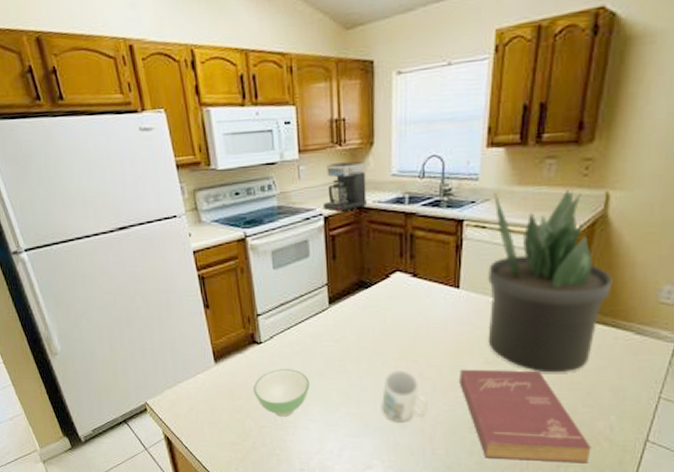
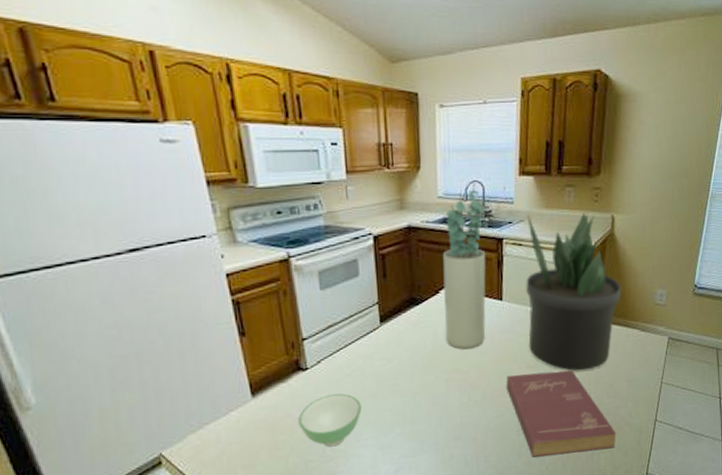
coffee maker: present [324,161,367,212] -> none [373,183,415,231]
mug: present [380,370,428,423] -> none [434,382,479,435]
vase: none [394,157,443,337] -> present [442,182,486,350]

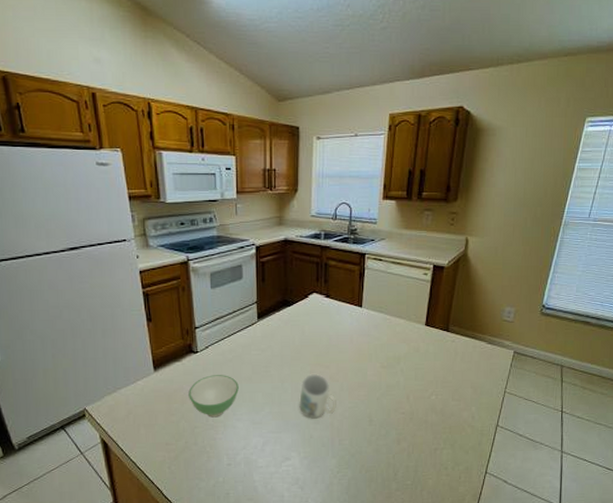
mug: none [434,382,479,435] -> present [298,374,336,419]
vase: present [442,182,486,350] -> none [311,204,350,347]
book: present [506,370,616,458] -> none [361,372,459,446]
planter: present [525,213,622,371] -> none [382,234,472,374]

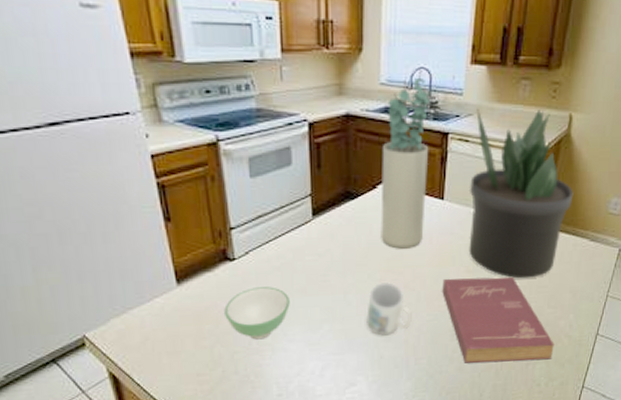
vase: none [311,204,350,347] -> present [380,69,430,249]
book: none [361,372,459,446] -> present [442,277,554,363]
planter: none [382,234,472,374] -> present [469,108,574,279]

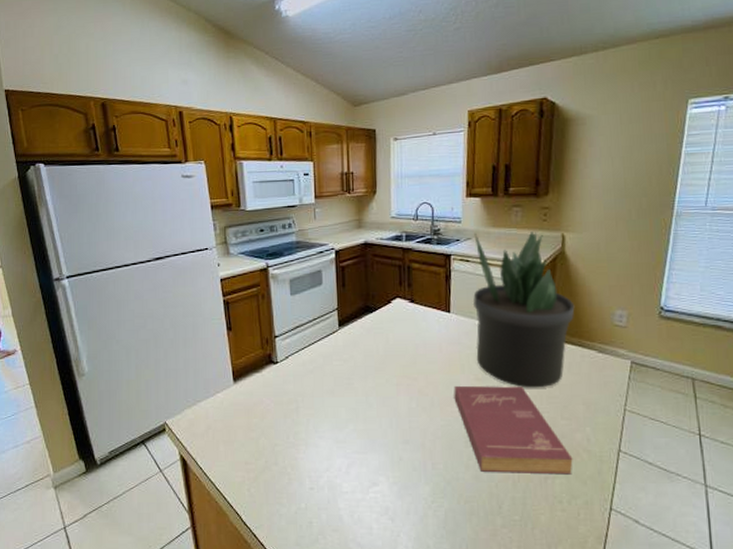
bowl: present [224,287,290,340] -> none [268,387,321,435]
mug: present [365,282,412,336] -> none [385,387,427,438]
vase: present [380,69,430,249] -> none [394,204,435,357]

